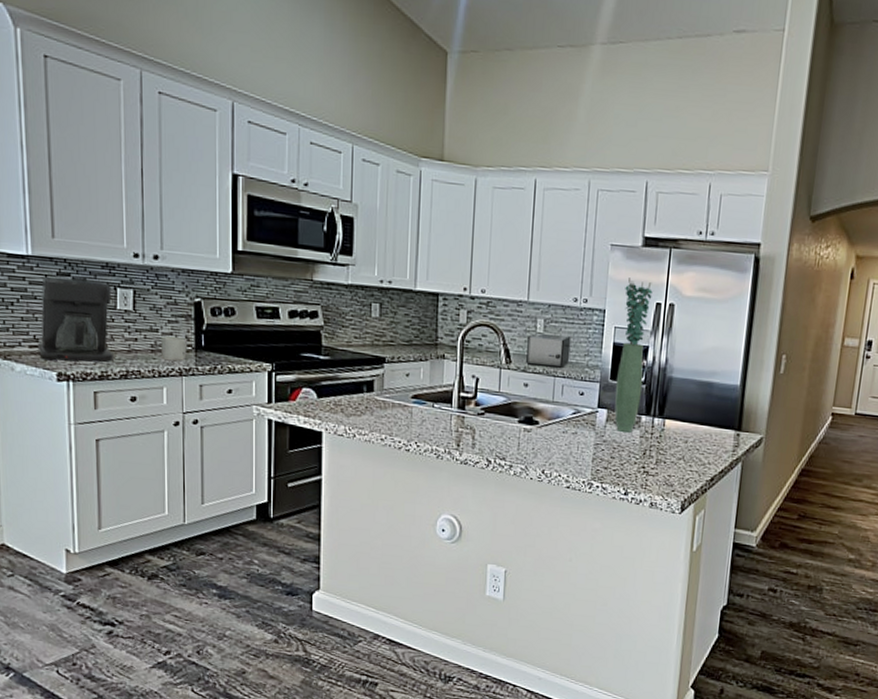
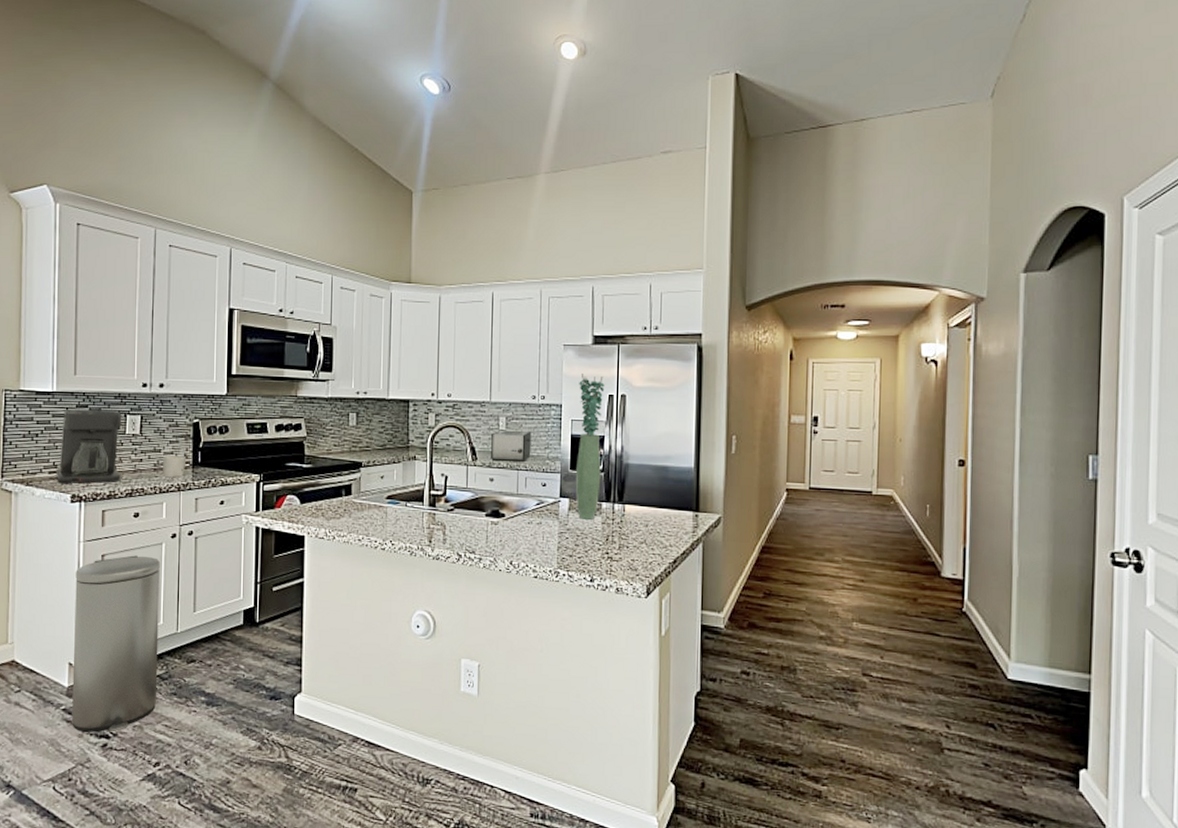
pedal bin: none [67,441,165,621] -> present [72,555,161,733]

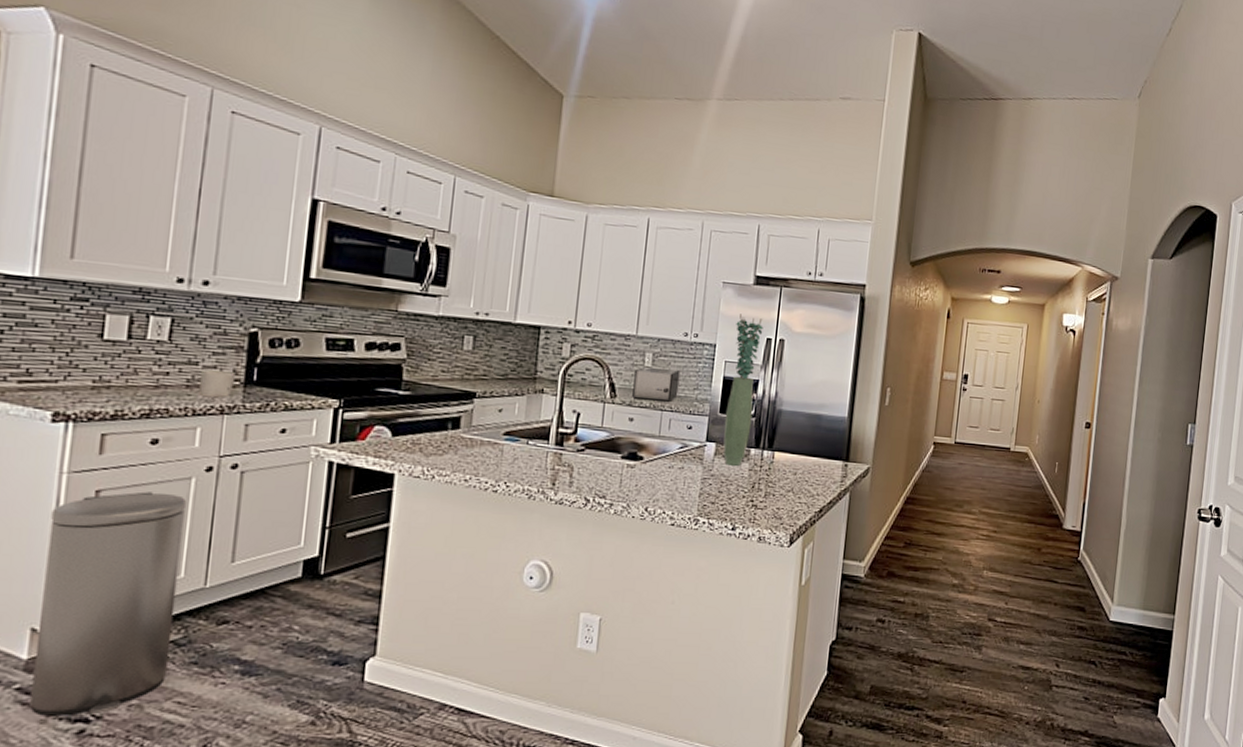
coffee maker: present [56,409,122,484] -> none [29,301,143,399]

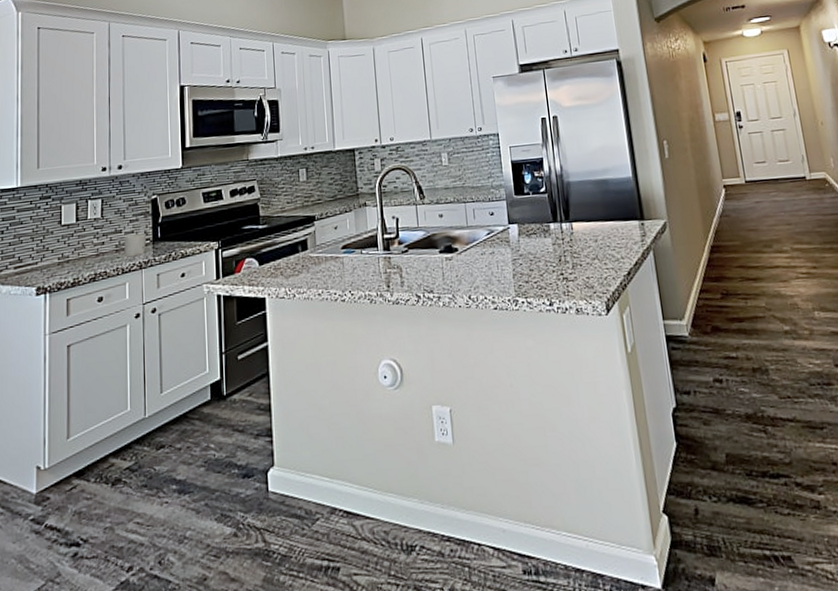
pedal bin: present [30,491,188,716] -> none [41,341,128,542]
toaster: present [632,366,681,403] -> none [436,164,476,198]
vase: present [723,314,764,466] -> none [512,101,547,243]

